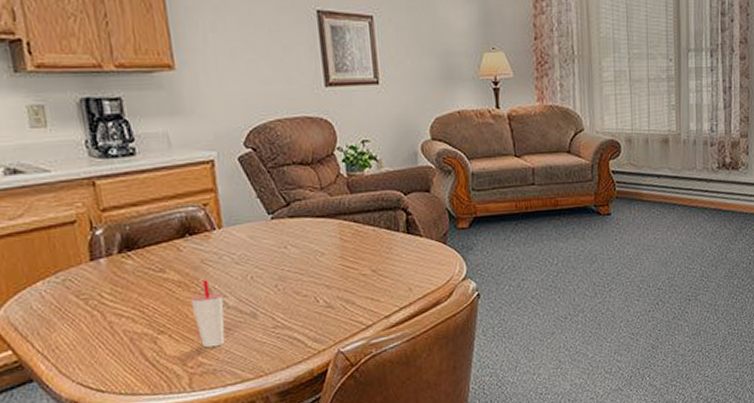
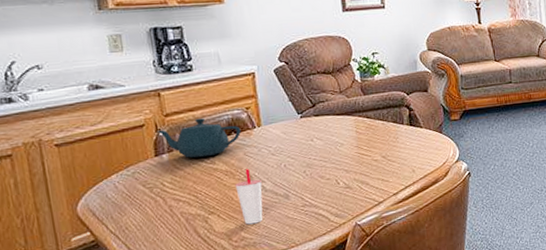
teapot: none [91,215,198,264] -> present [156,118,241,158]

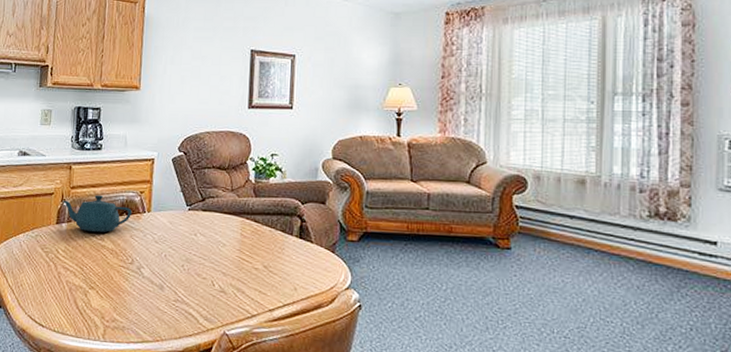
cup: present [235,169,263,225] -> none [117,251,141,308]

